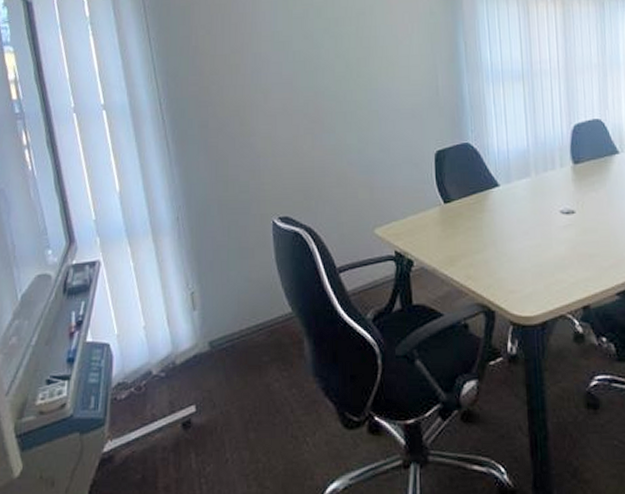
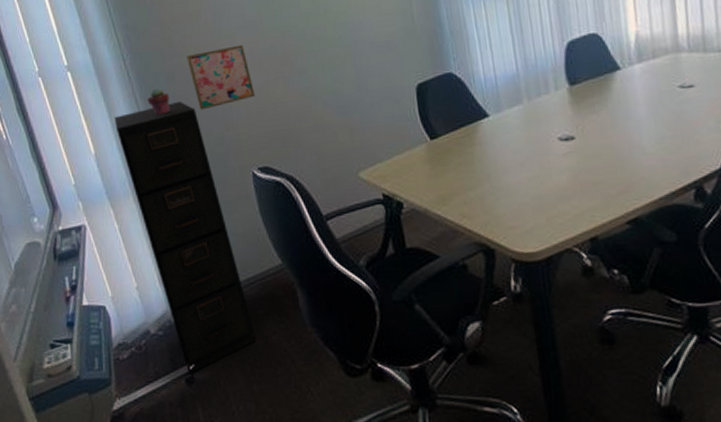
filing cabinet: none [143,148,259,418] -> present [114,102,257,374]
potted succulent: none [178,133,200,160] -> present [147,88,170,116]
wall art: none [222,100,283,158] -> present [186,44,255,111]

